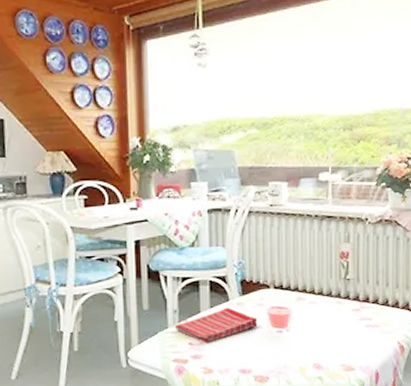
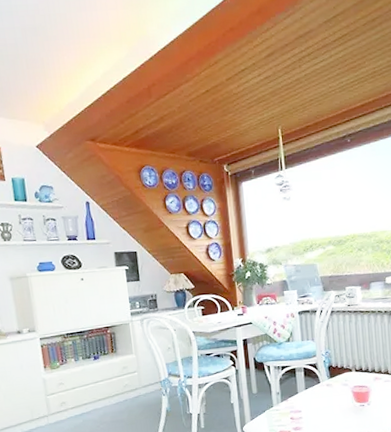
dish towel: present [174,307,258,343] -> none [278,388,344,418]

